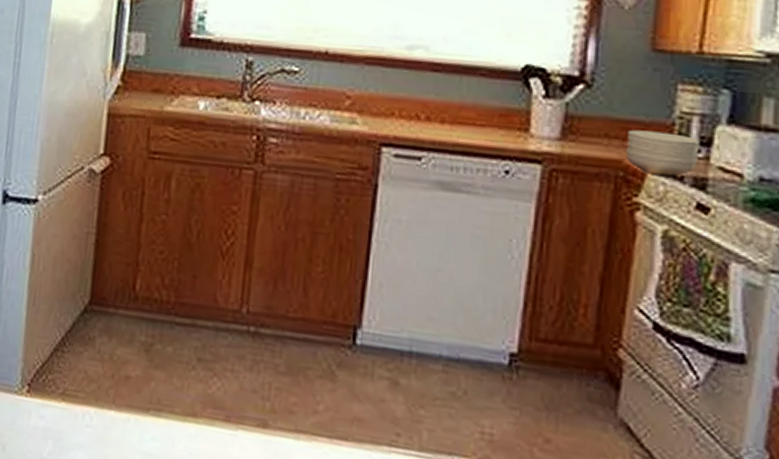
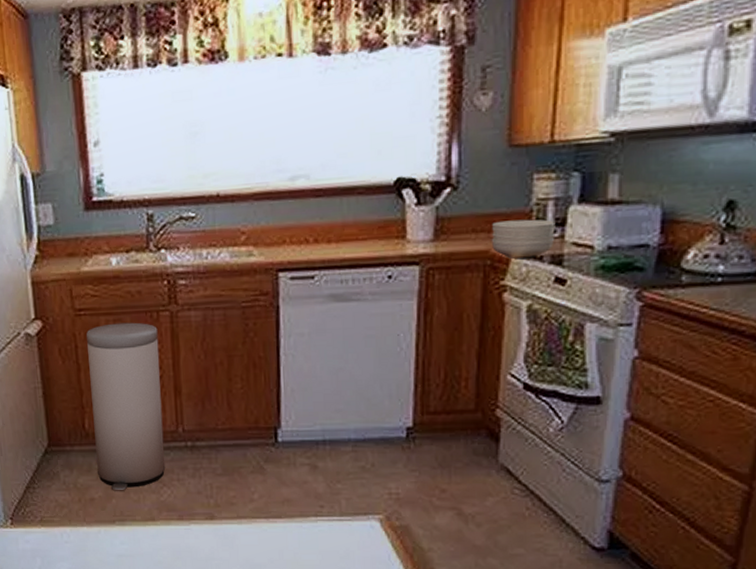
pedal bin: none [140,173,237,374] -> present [86,322,166,491]

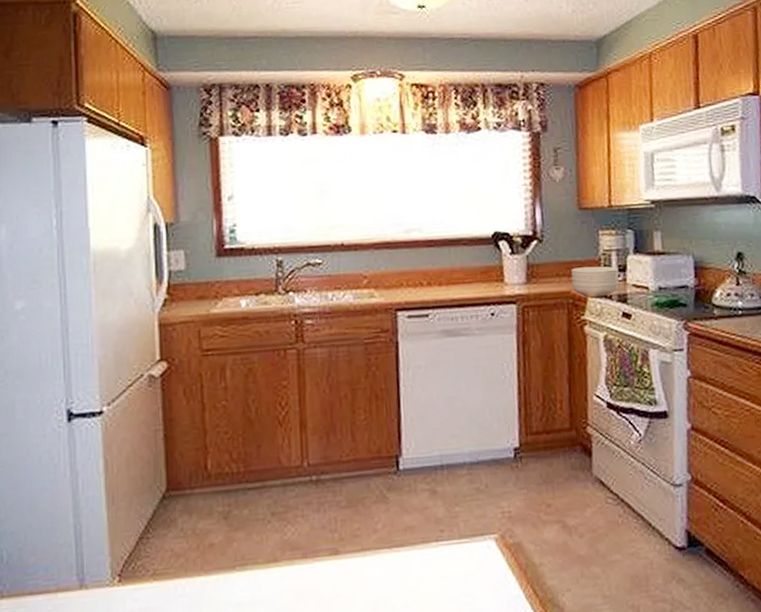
pedal bin: present [86,322,166,491] -> none [213,360,290,534]

